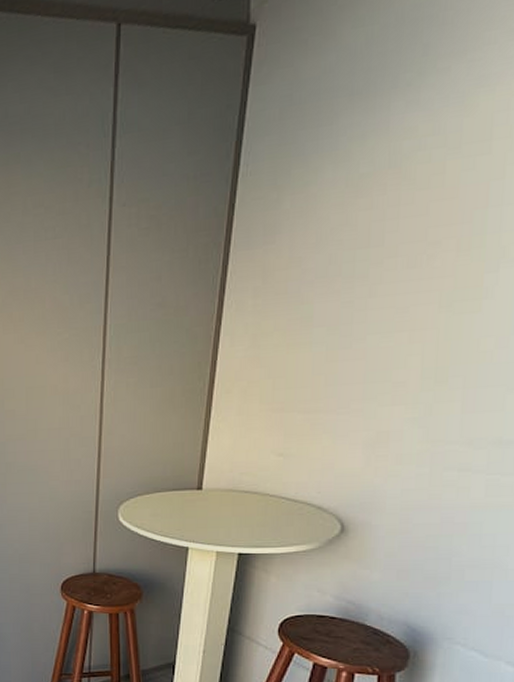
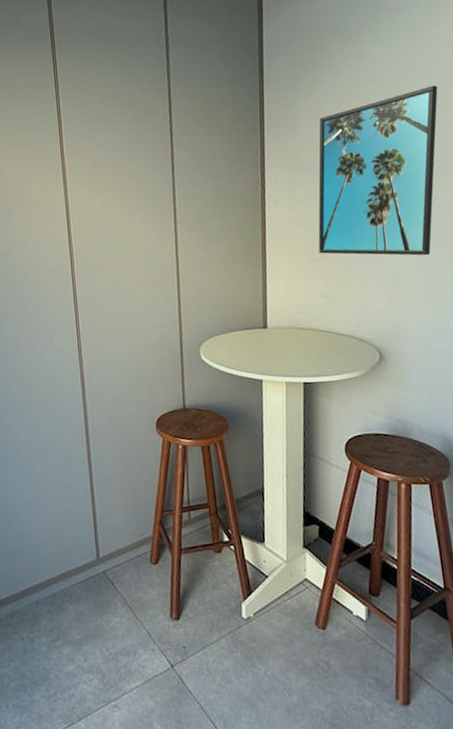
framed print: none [281,167,496,407] -> present [318,85,438,256]

